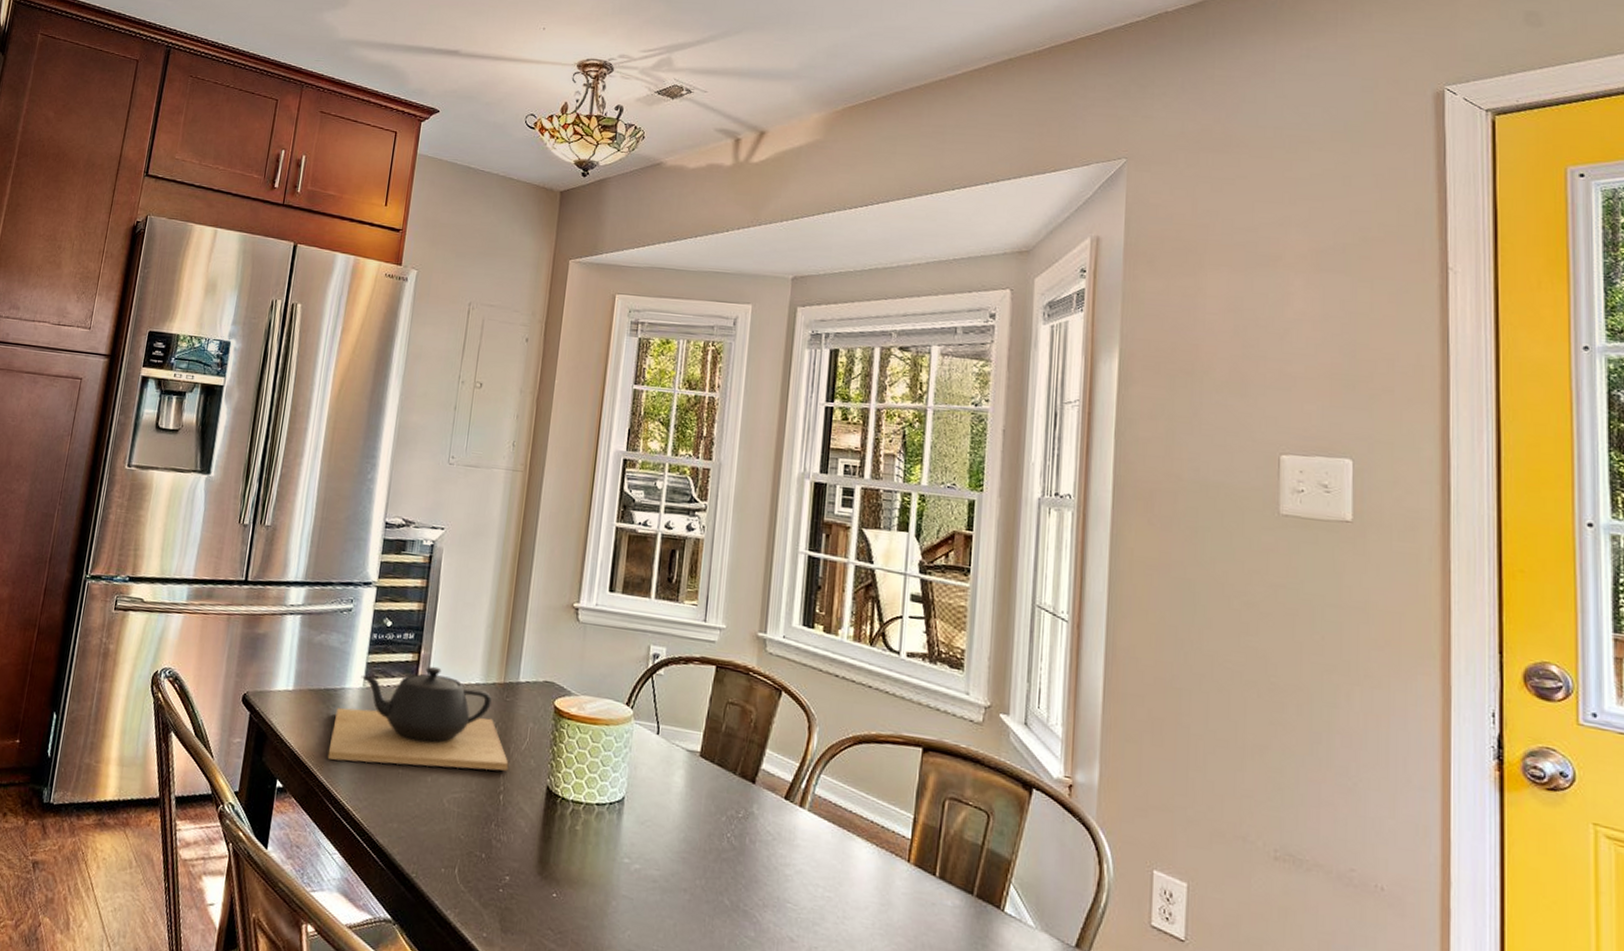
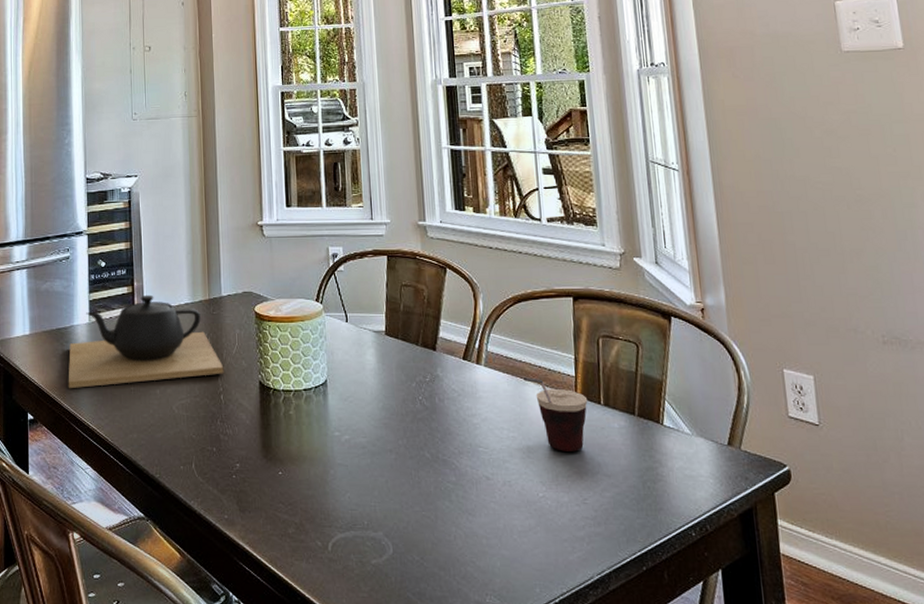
cup: none [851,831,921,926] -> present [524,377,588,452]

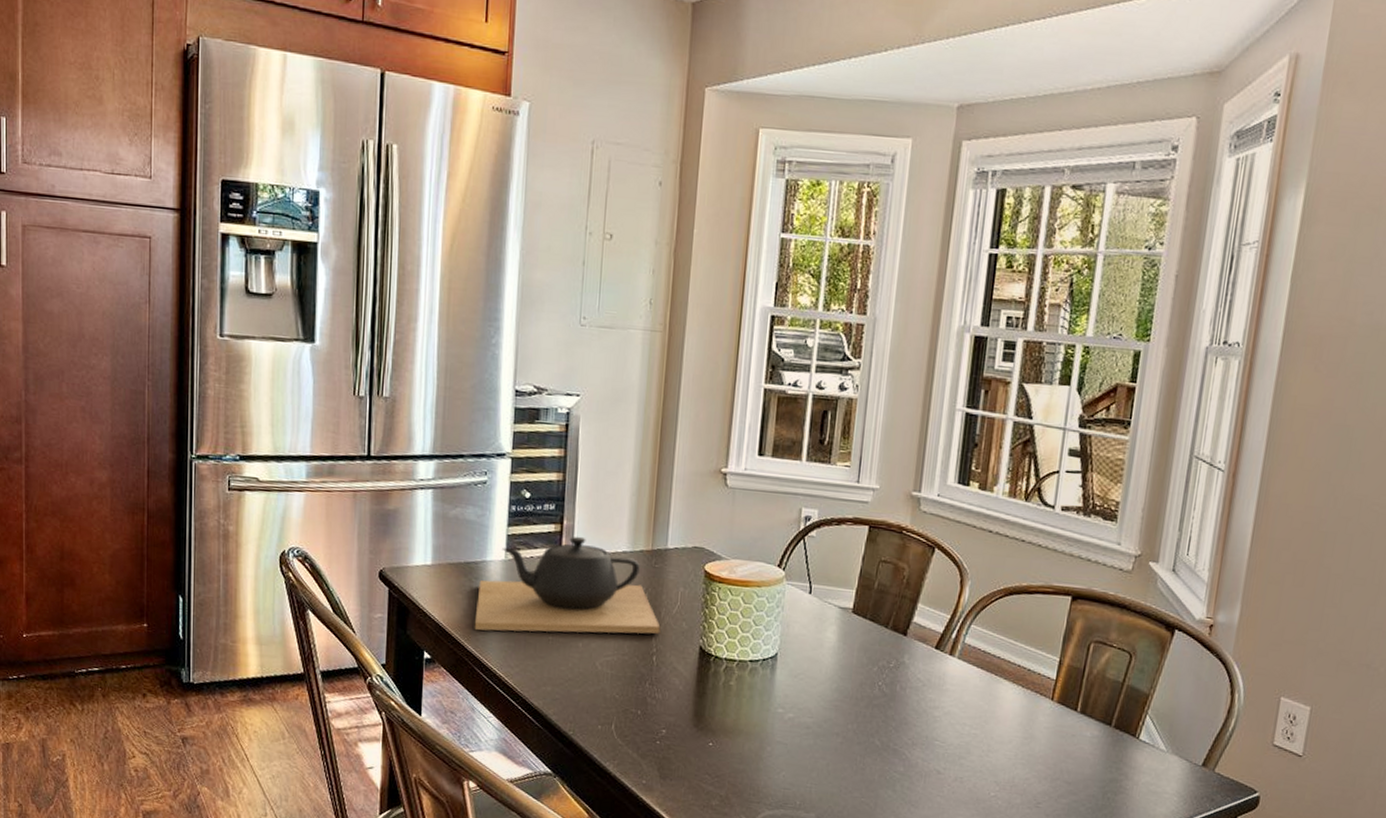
cup: present [524,377,588,452] -> none [998,675,1064,756]

